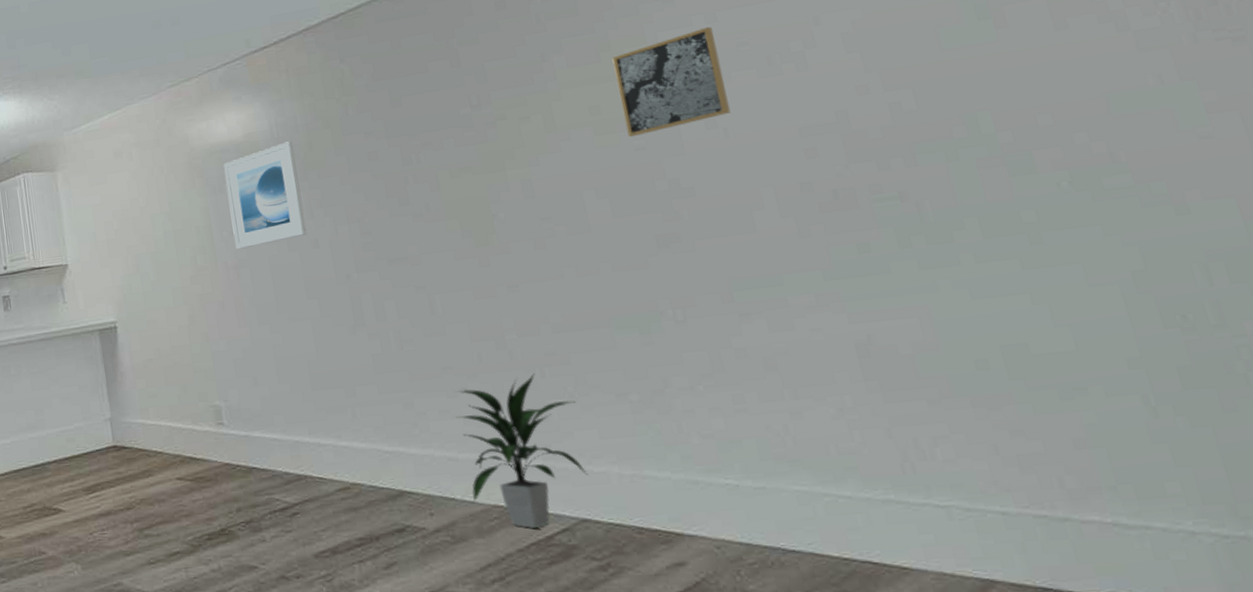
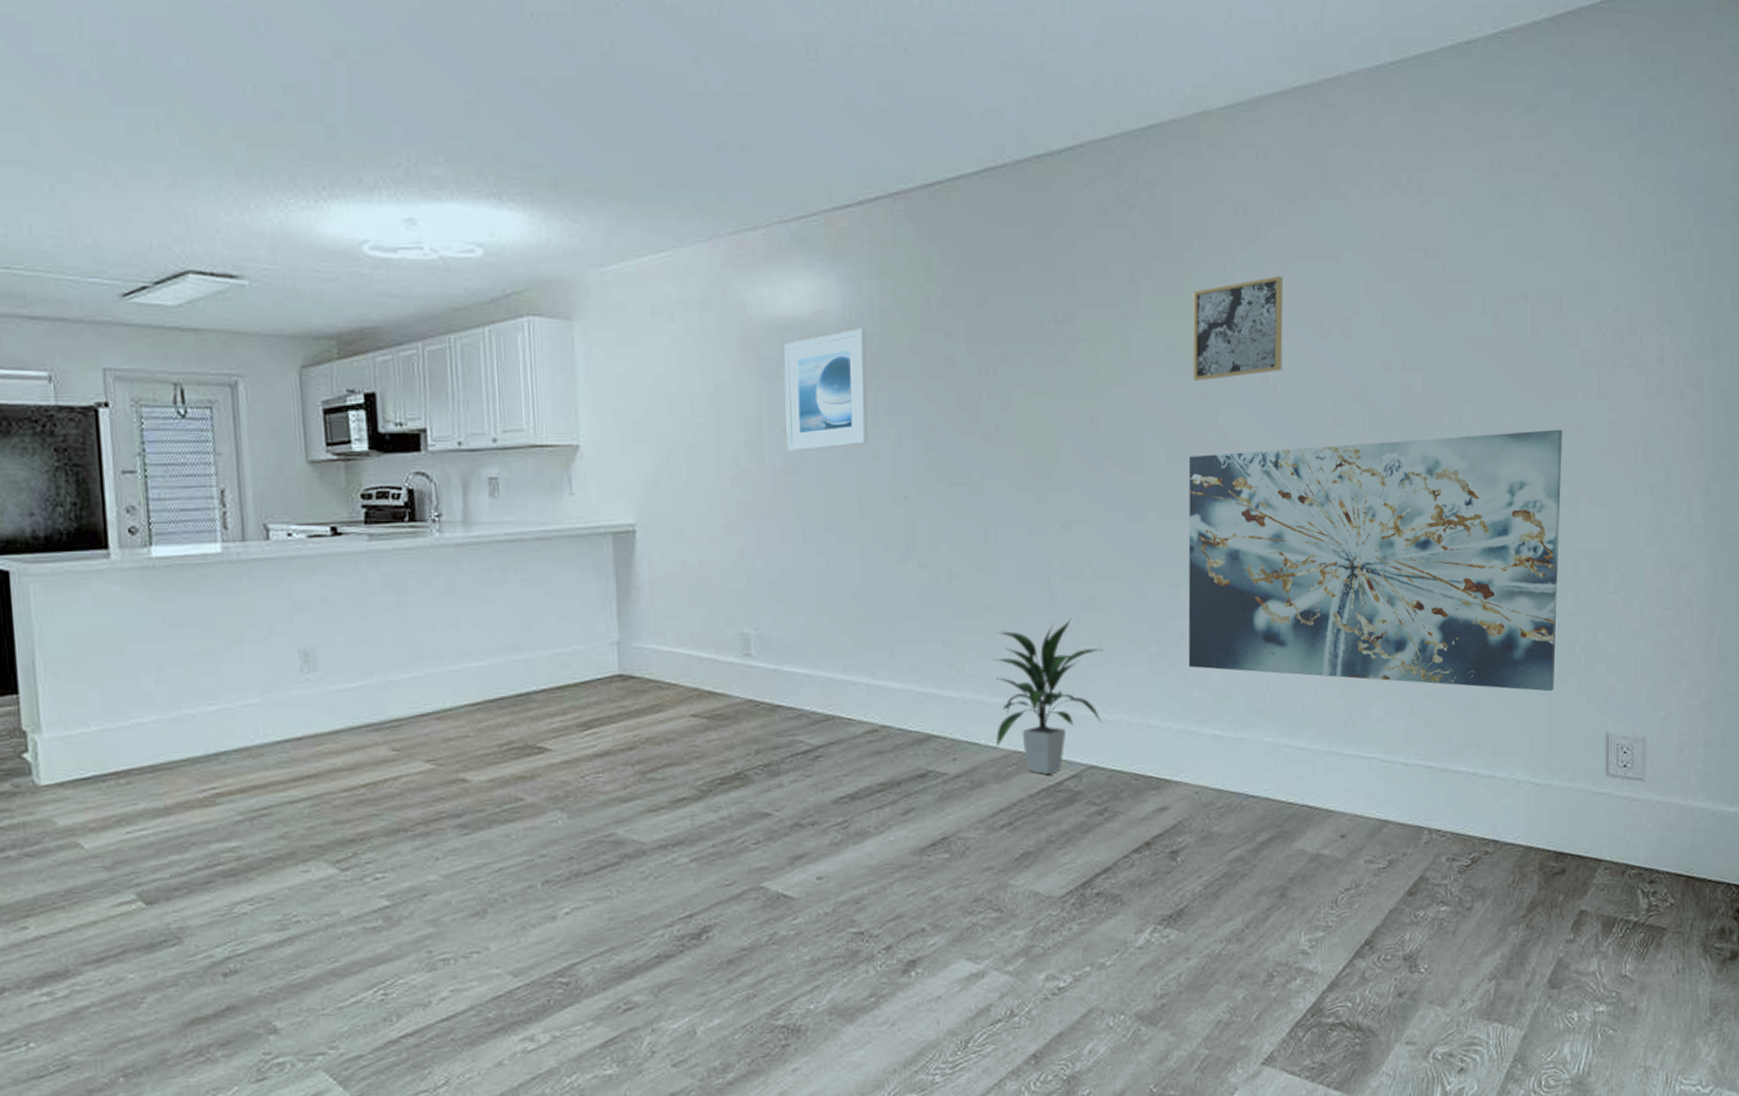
wall art: none [639,121,1217,421] -> present [1188,429,1562,692]

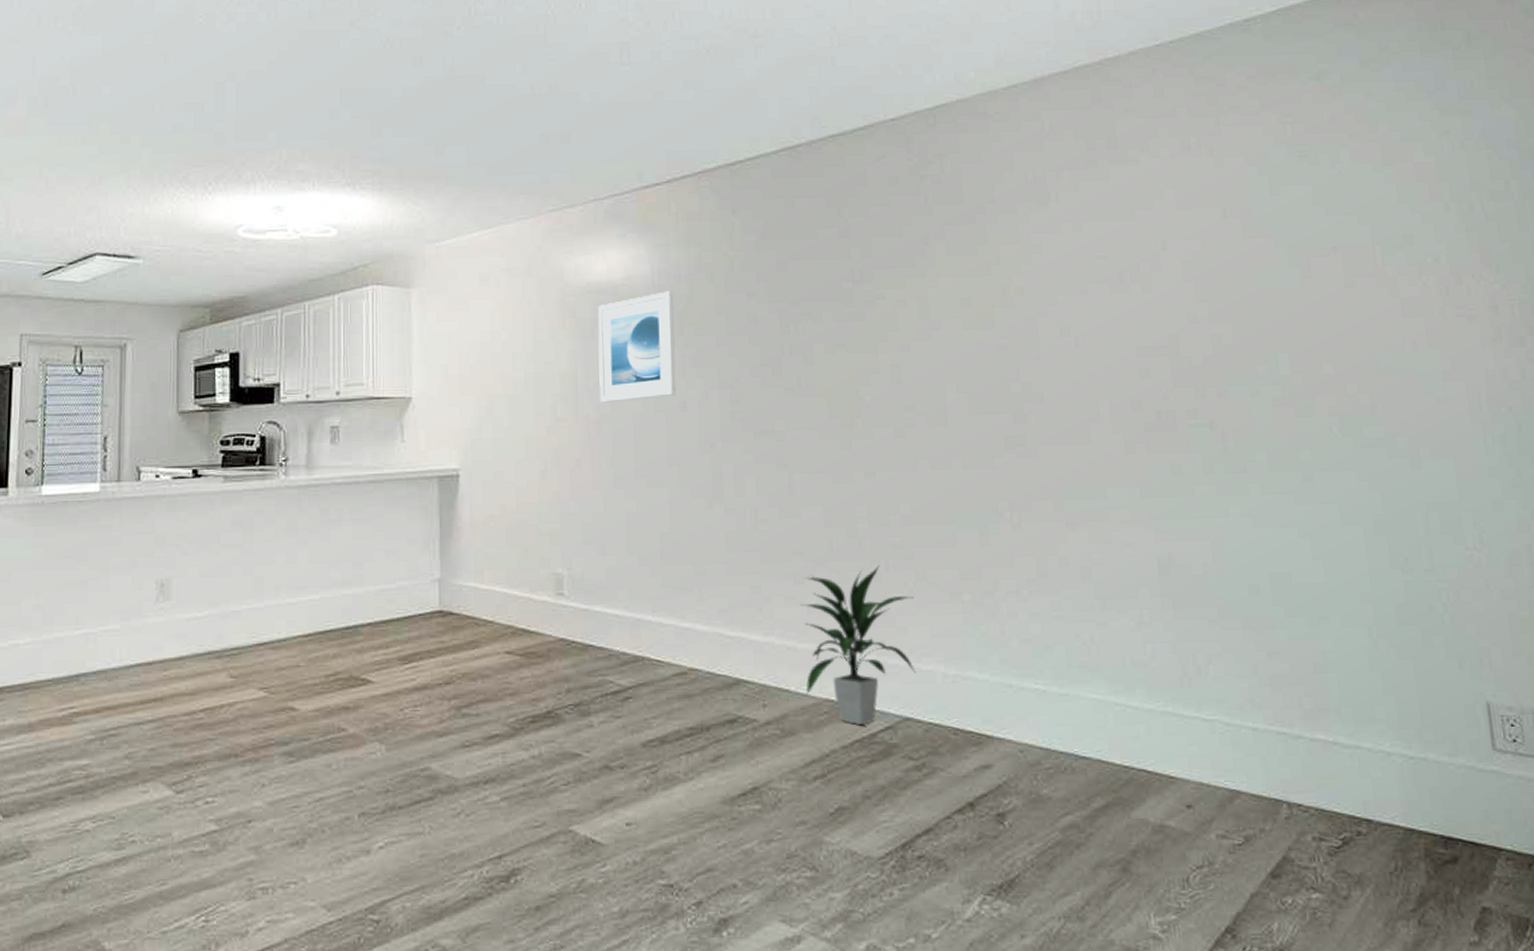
wall art: present [1188,429,1562,692] -> none [992,379,1418,654]
wall art: present [1192,275,1284,382] -> none [987,235,1083,335]

